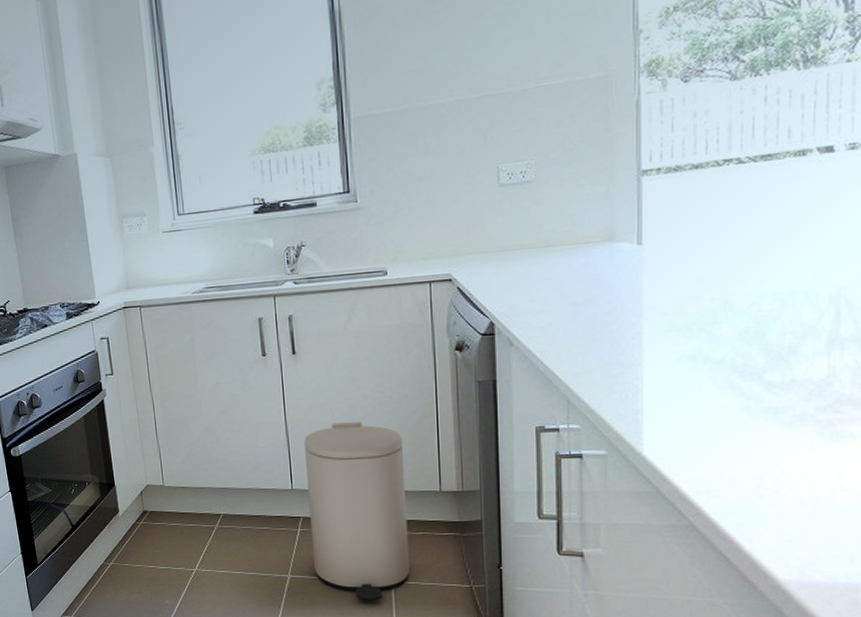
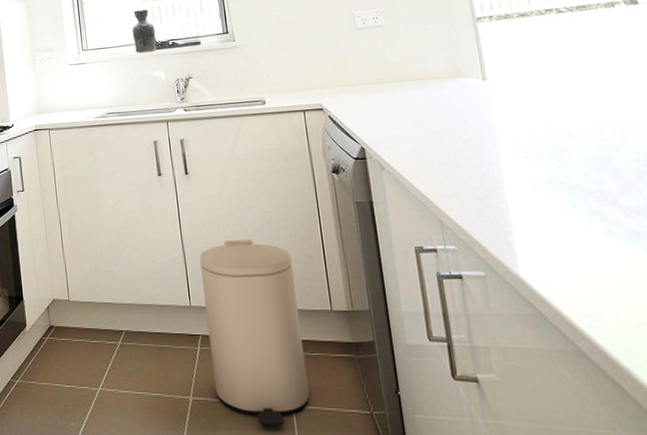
ceramic jug: none [236,164,265,218] -> present [132,9,157,54]

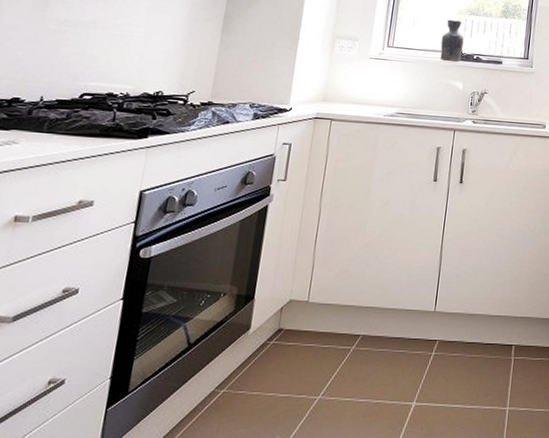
pedal bin: present [199,240,310,426] -> none [439,250,537,429]

